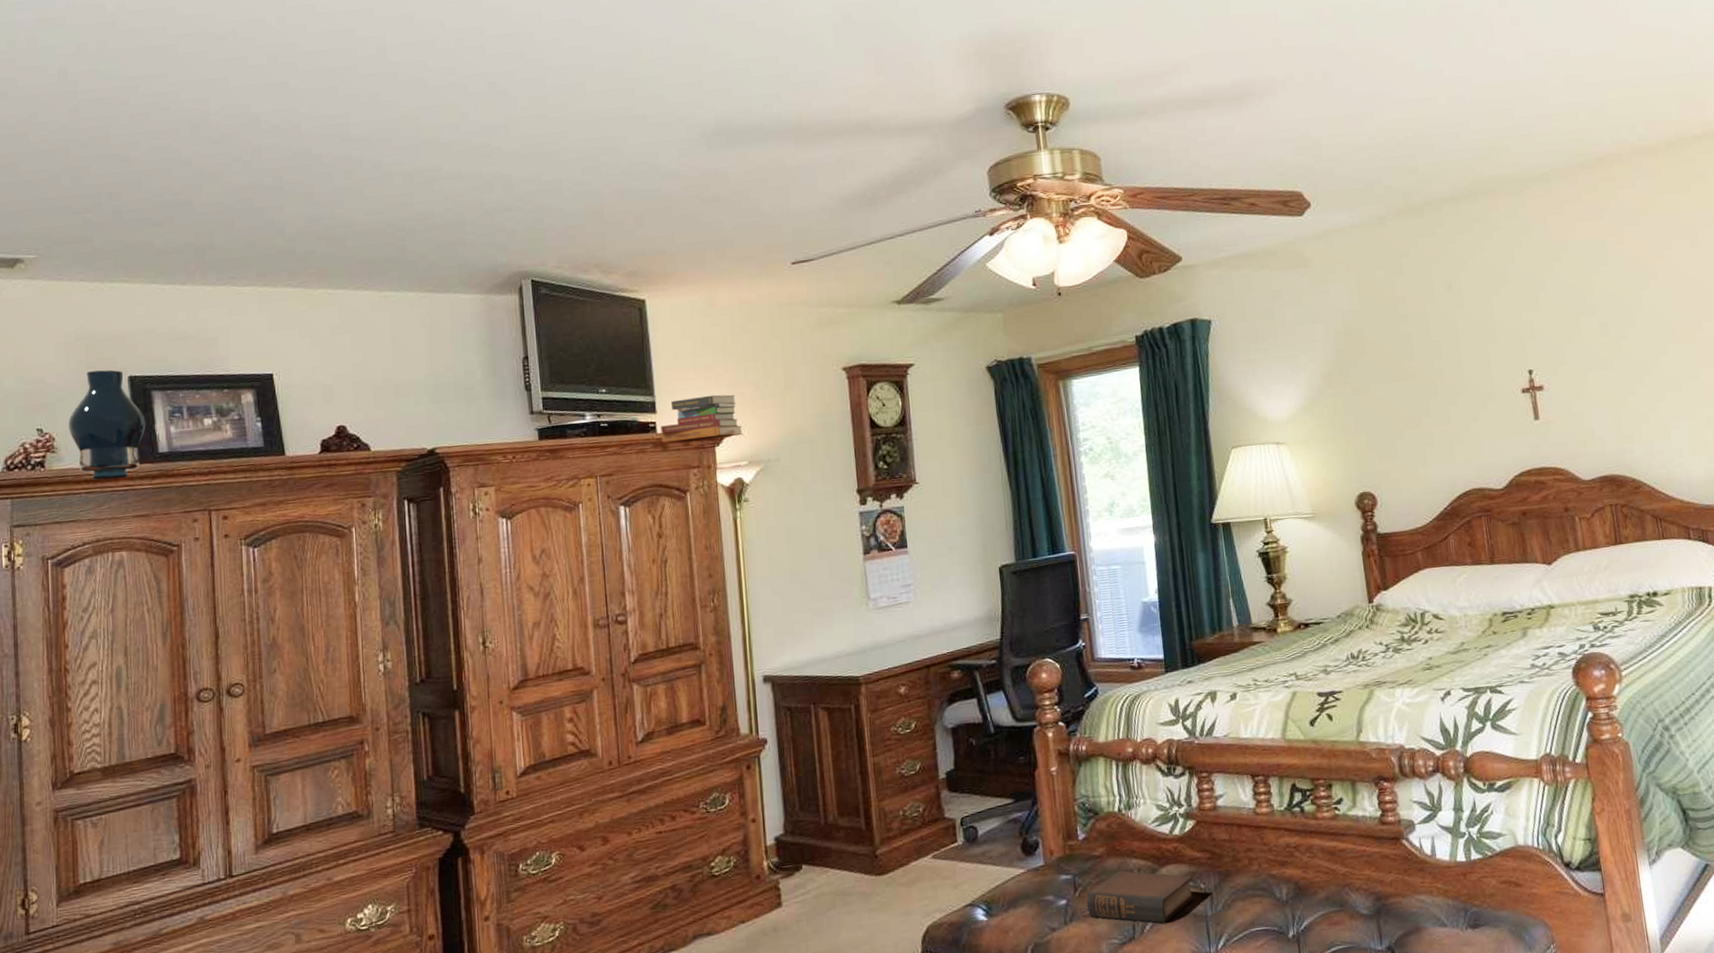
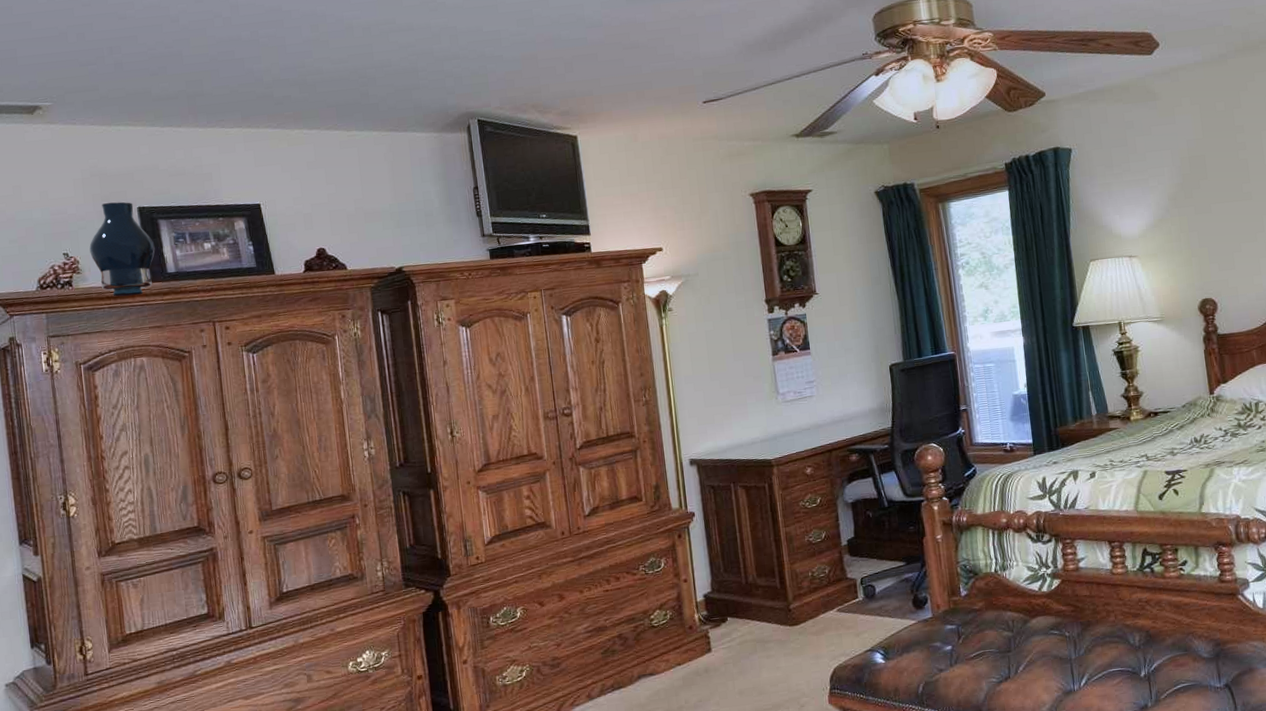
books: present [661,394,744,443] -> none [594,218,666,261]
book: present [1086,871,1195,924] -> none [968,622,1061,665]

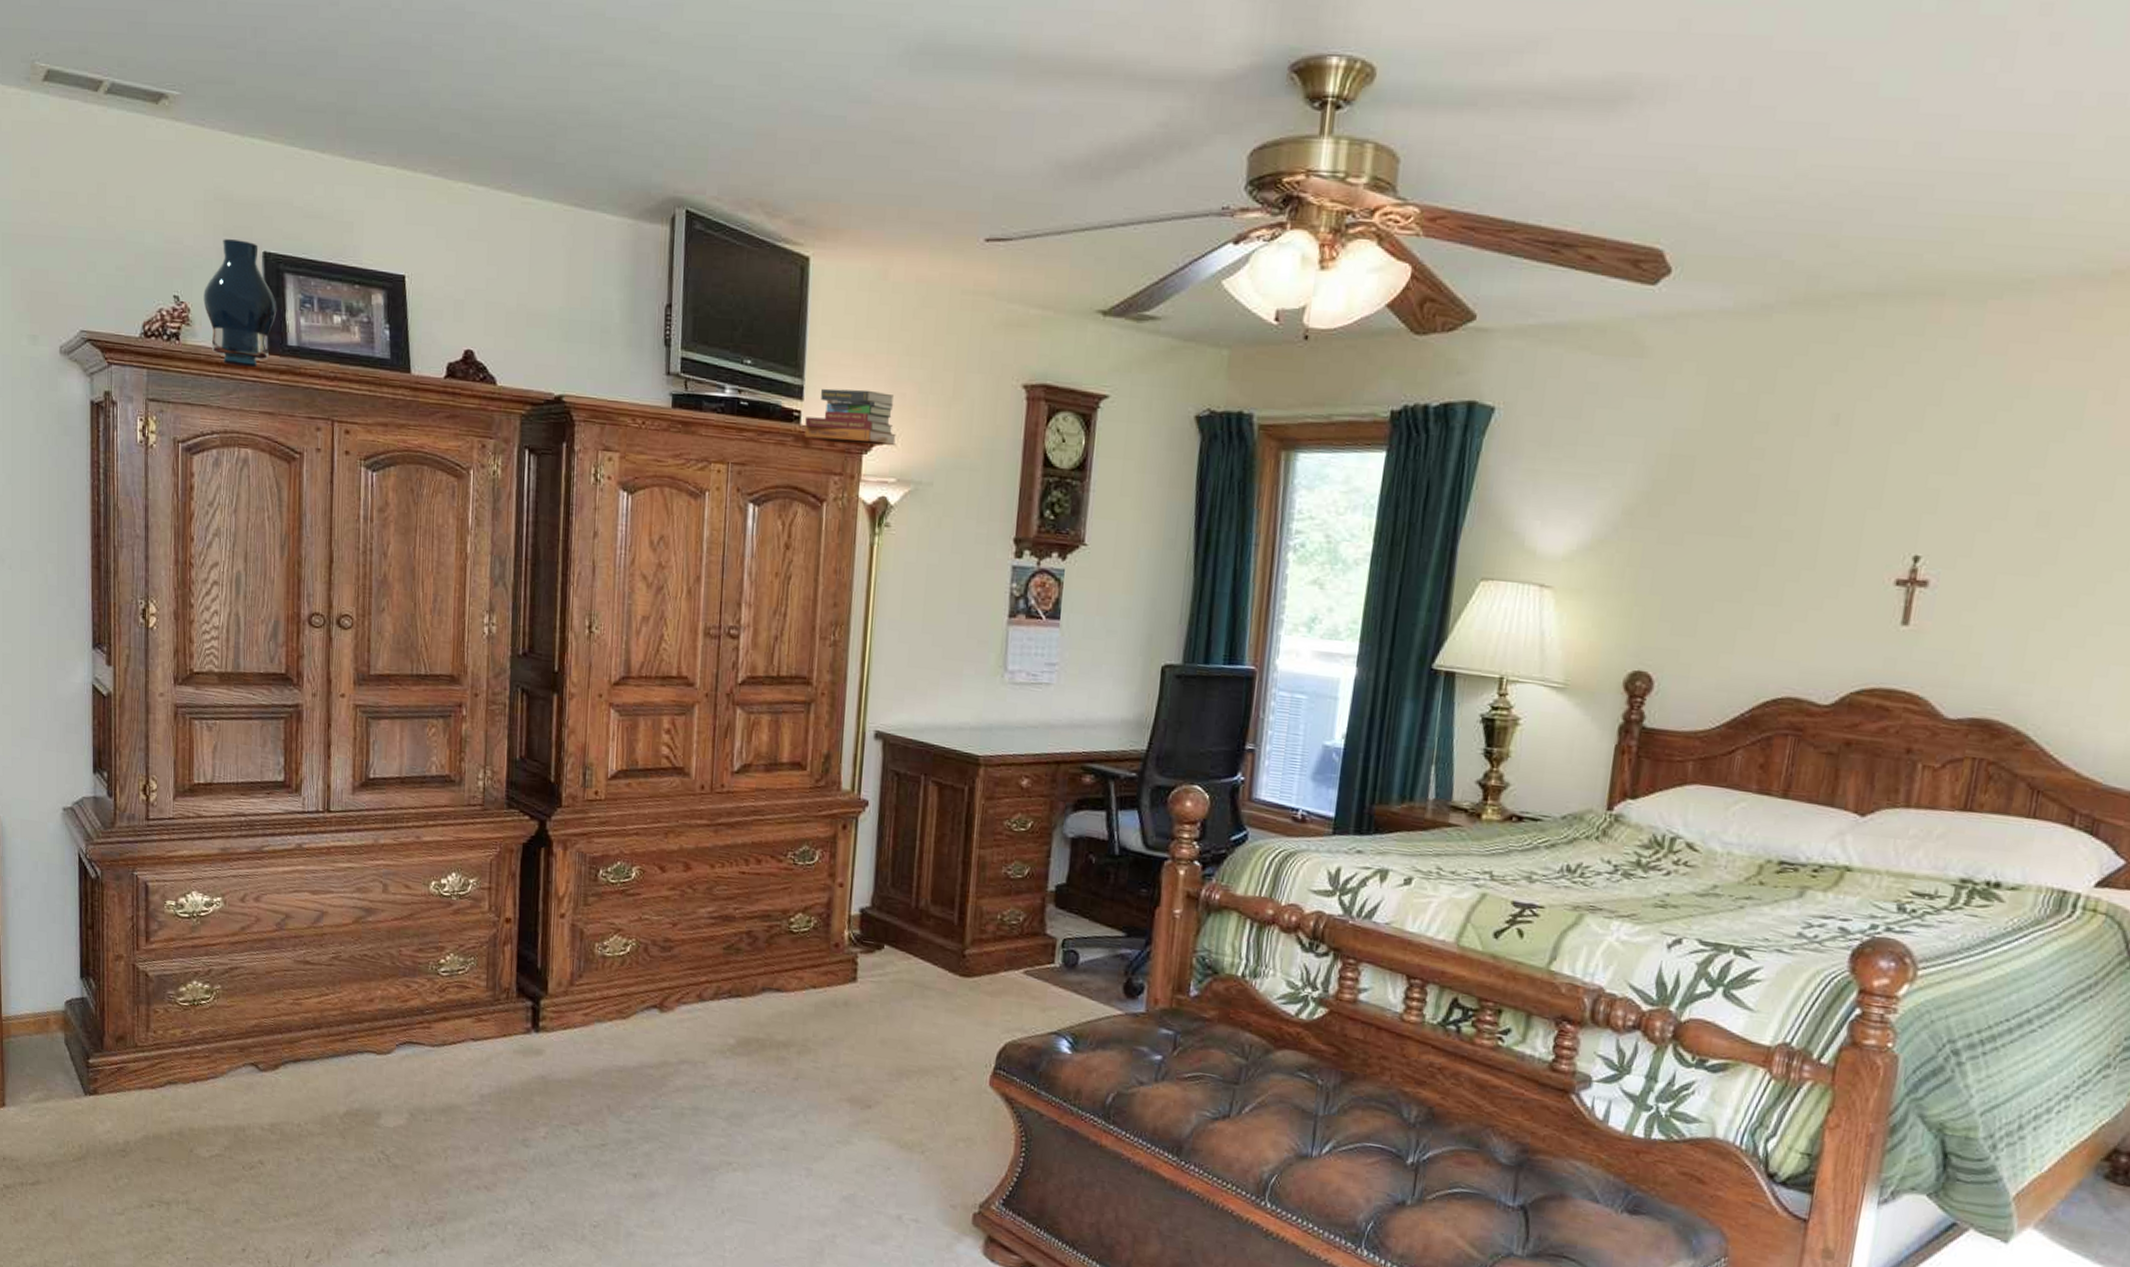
books: none [594,218,666,261] -> present [804,388,897,447]

